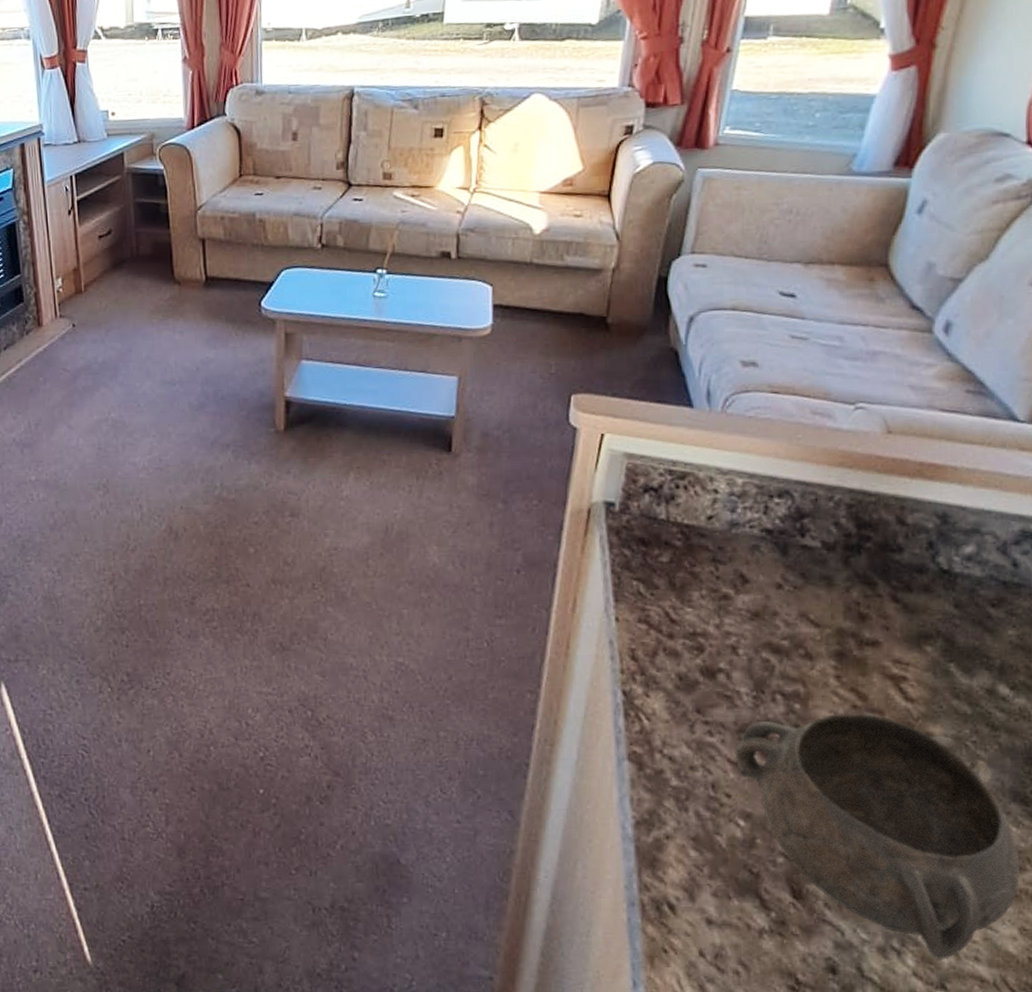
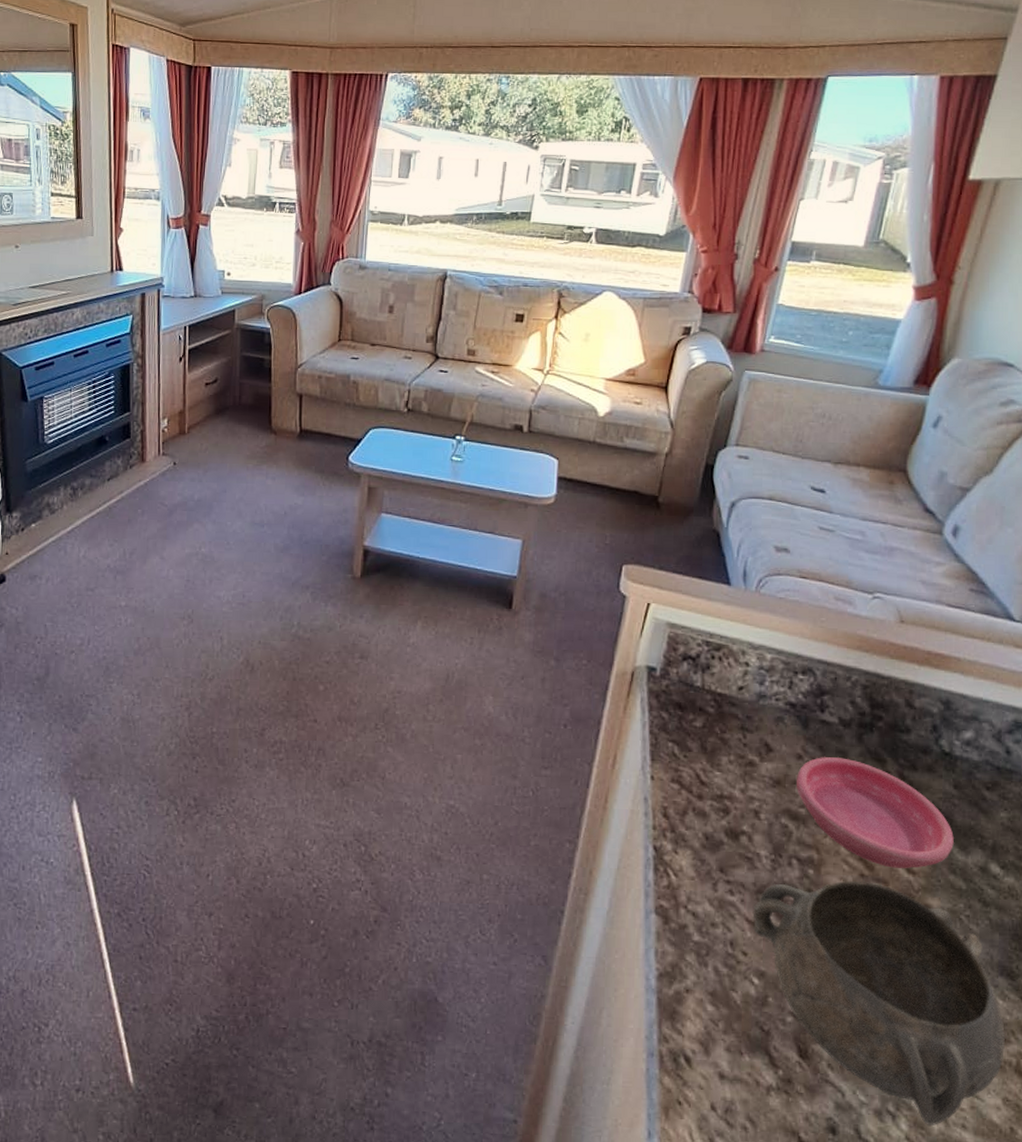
saucer: none [777,584,956,697] -> present [797,757,954,868]

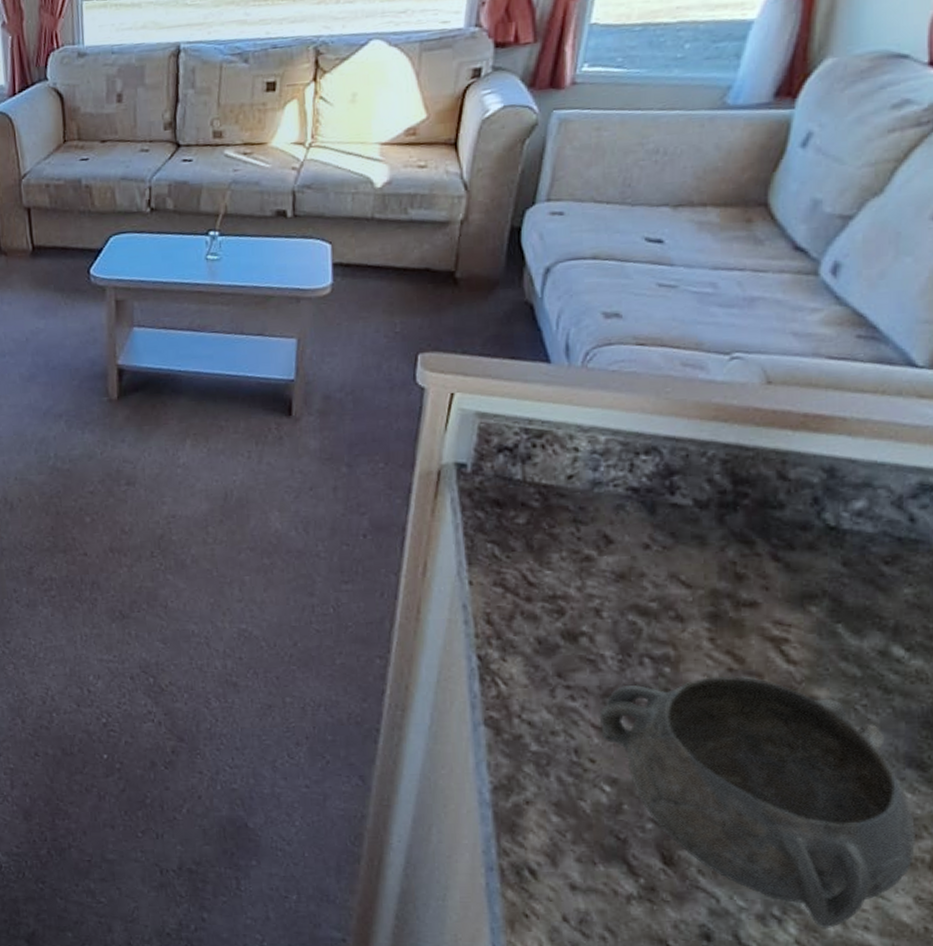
saucer: present [797,757,954,868] -> none [644,543,844,659]

